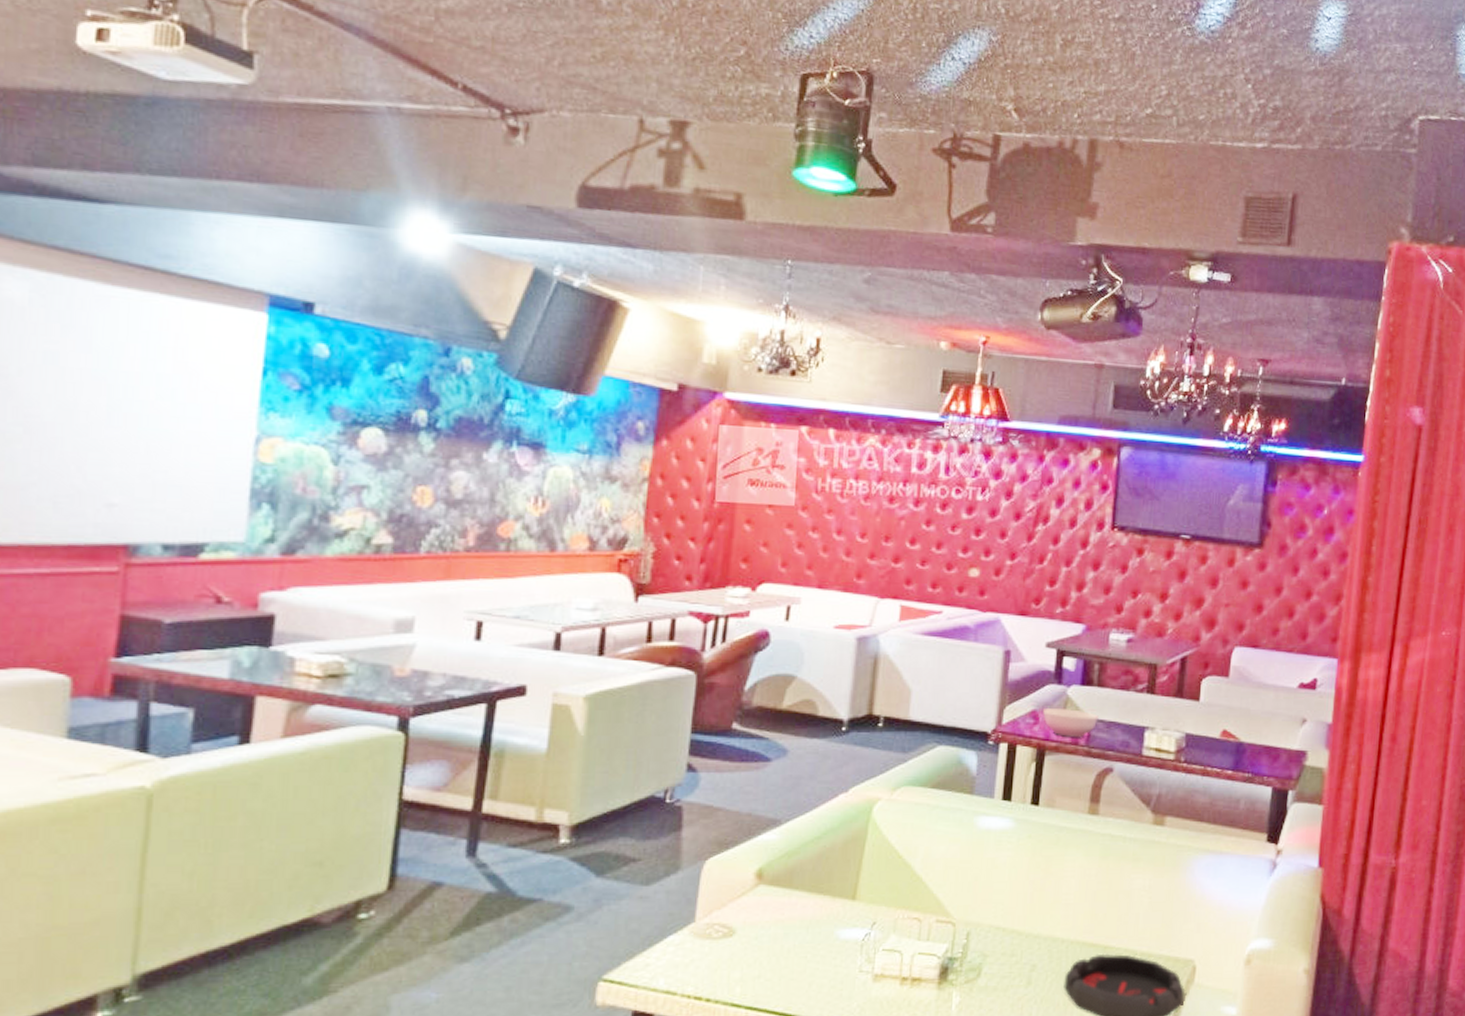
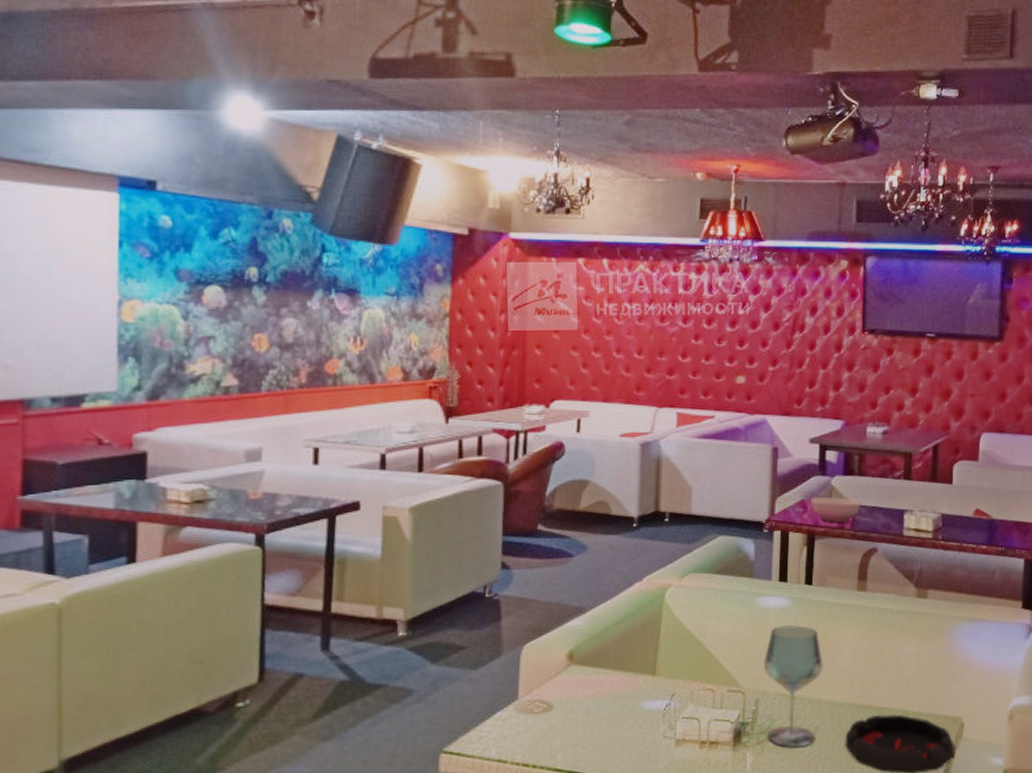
wine glass: none [976,849,1047,987] -> present [763,624,824,747]

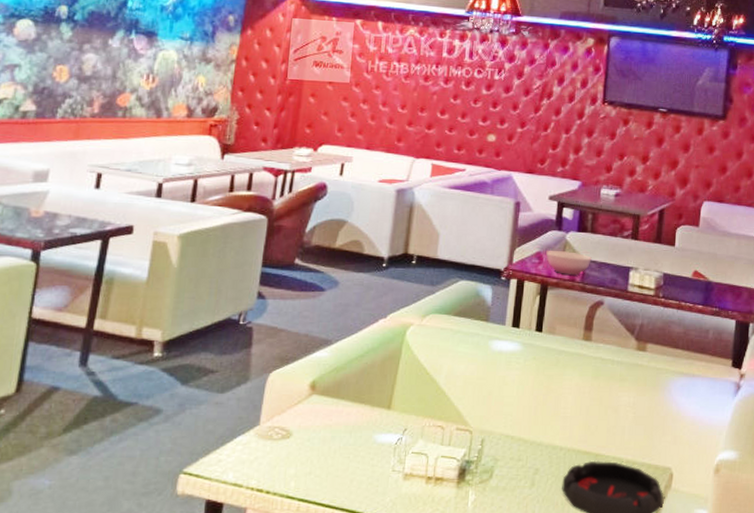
wine glass: present [763,624,824,747] -> none [489,368,548,487]

